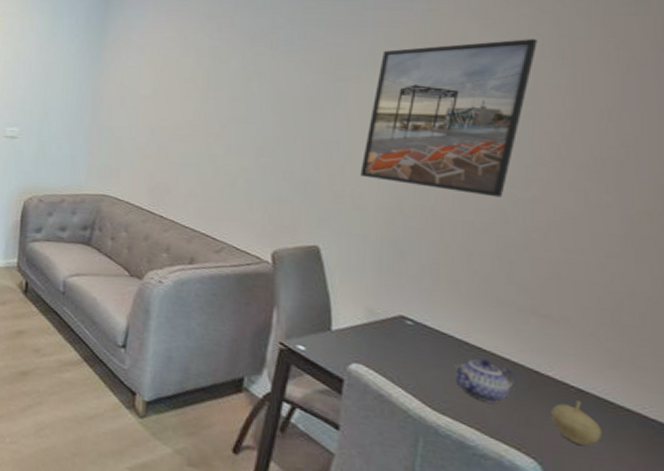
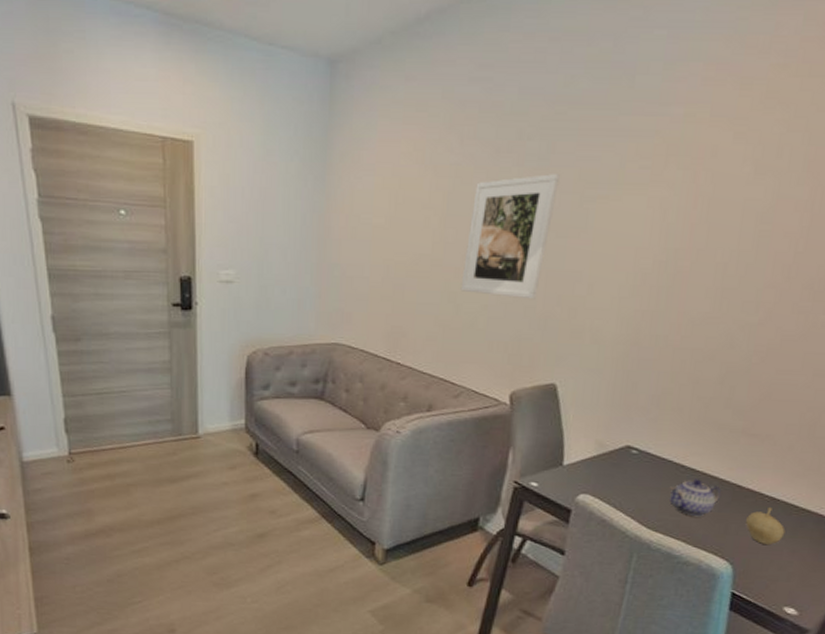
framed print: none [220,57,311,165] -> present [460,174,560,300]
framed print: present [360,39,537,198] -> none [601,149,787,323]

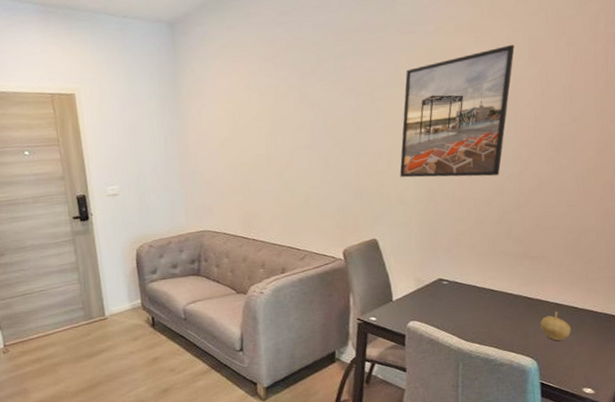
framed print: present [460,174,560,300] -> none [292,83,353,179]
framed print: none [601,149,787,323] -> present [399,45,515,178]
teapot: present [668,479,722,517] -> none [477,297,518,327]

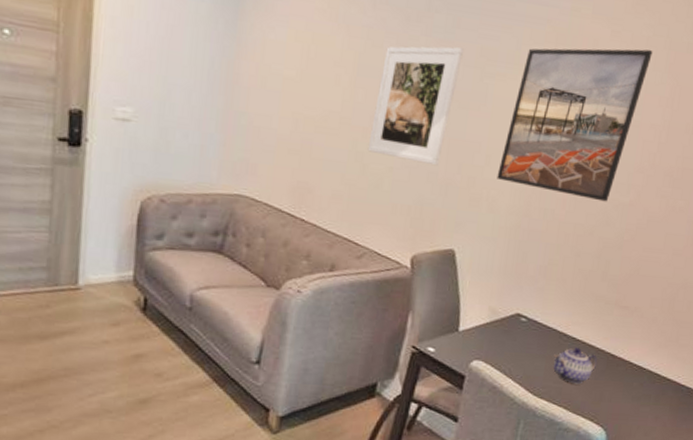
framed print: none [292,83,353,179] -> present [367,46,464,166]
teapot: none [477,297,518,327] -> present [552,347,598,384]
fruit: present [540,312,572,342] -> none [617,376,650,412]

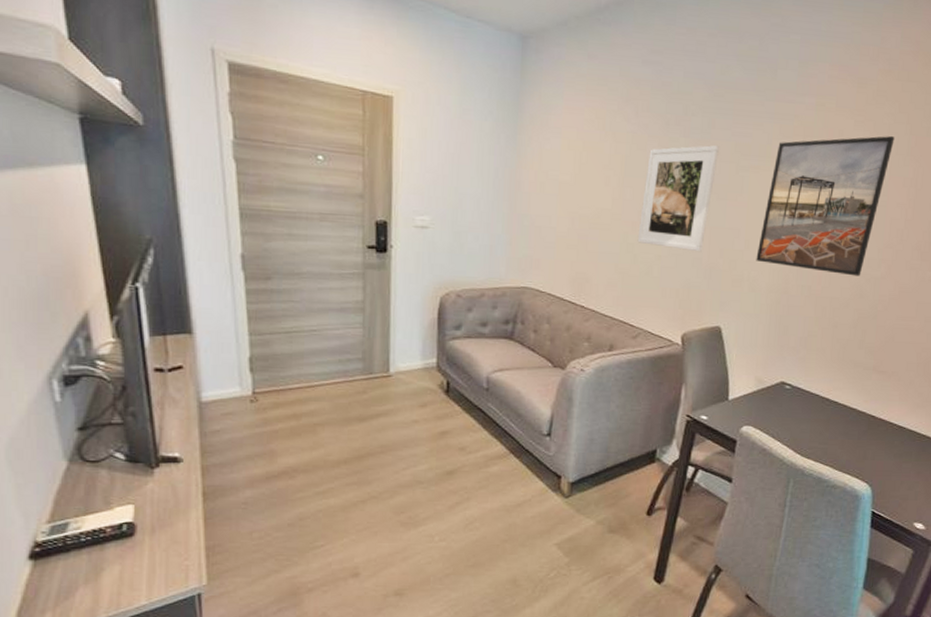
teapot: present [552,347,598,384] -> none [817,411,860,445]

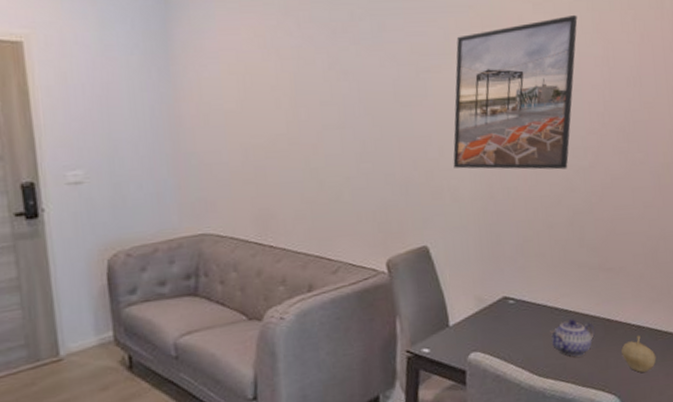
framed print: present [637,145,719,252] -> none [319,49,395,168]
teapot: none [817,411,860,445] -> present [550,319,595,357]
fruit: none [880,435,911,468] -> present [621,336,656,373]

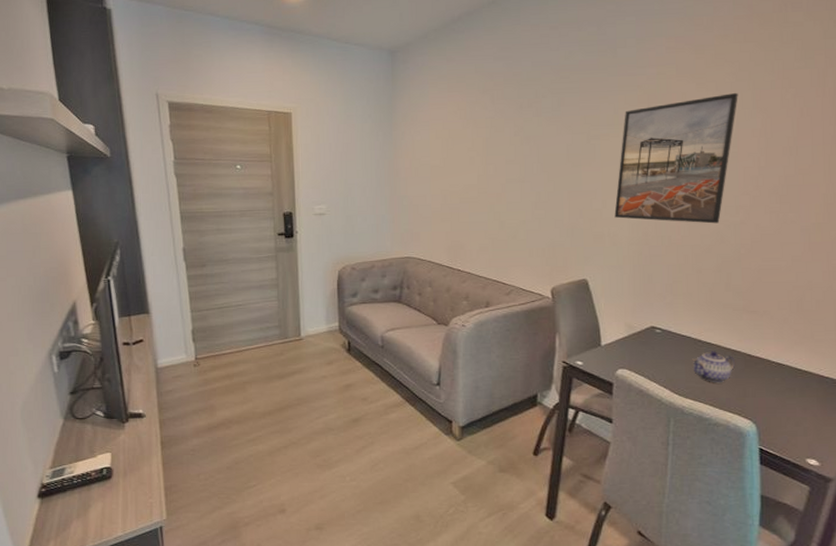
fruit: present [621,336,656,373] -> none [760,372,795,405]

